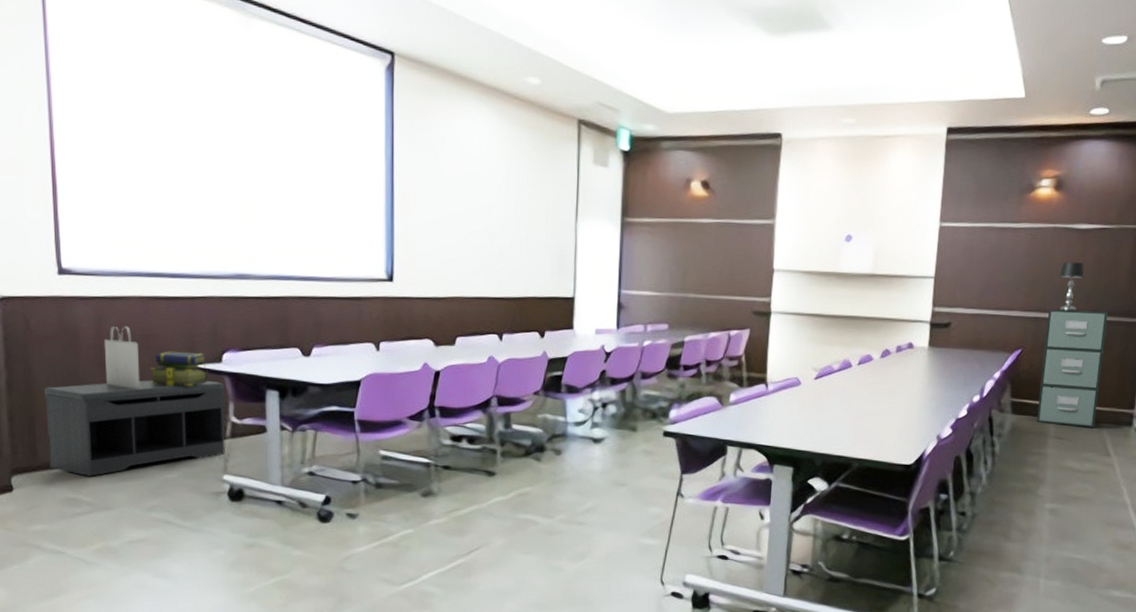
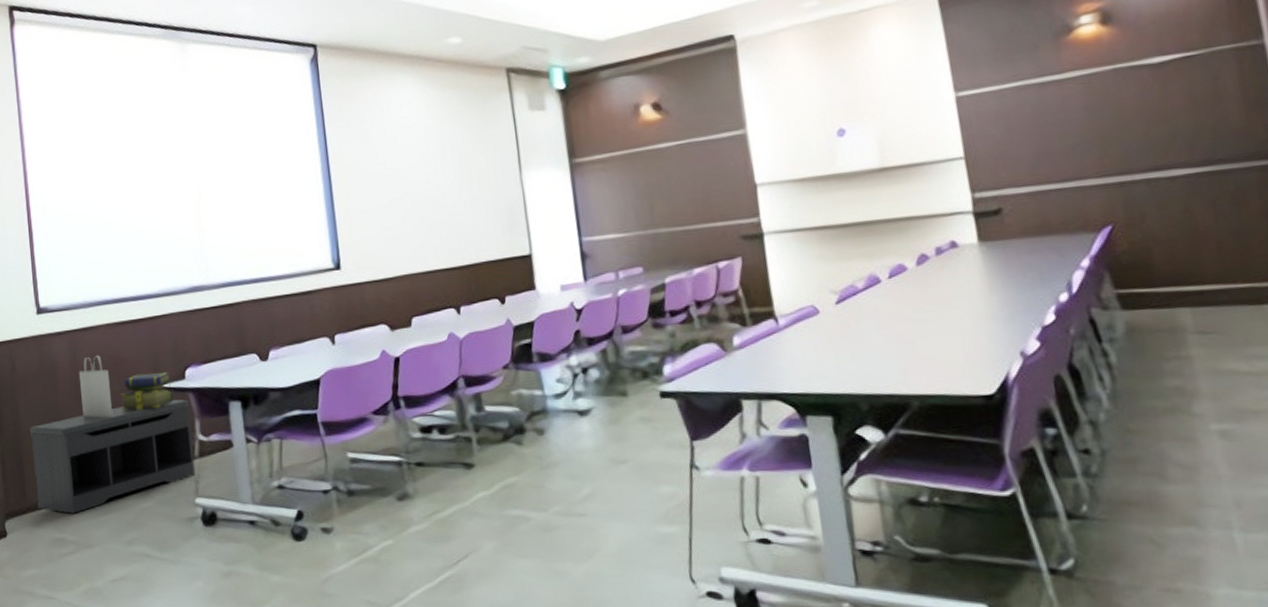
filing cabinet: present [1037,309,1109,428] -> none [1137,158,1255,316]
table lamp: present [1058,261,1085,311] -> none [1138,103,1178,168]

